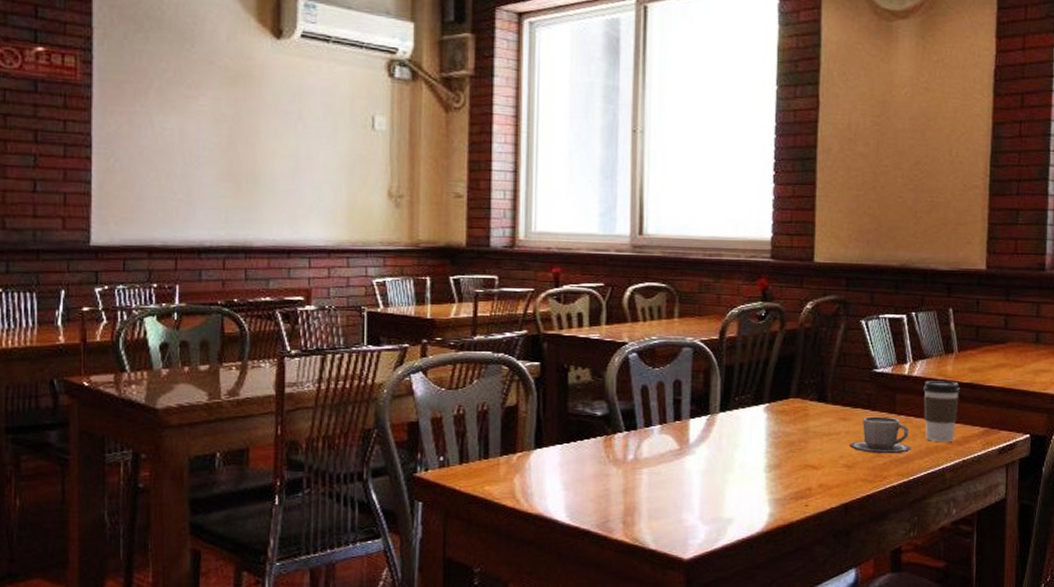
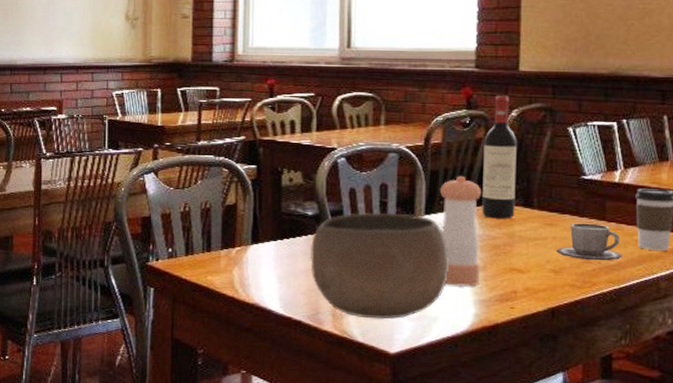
bowl: none [599,410,744,524] -> present [310,212,449,320]
pepper shaker: none [735,370,778,487] -> present [440,175,482,287]
wine bottle: none [777,287,812,414] -> present [482,95,517,219]

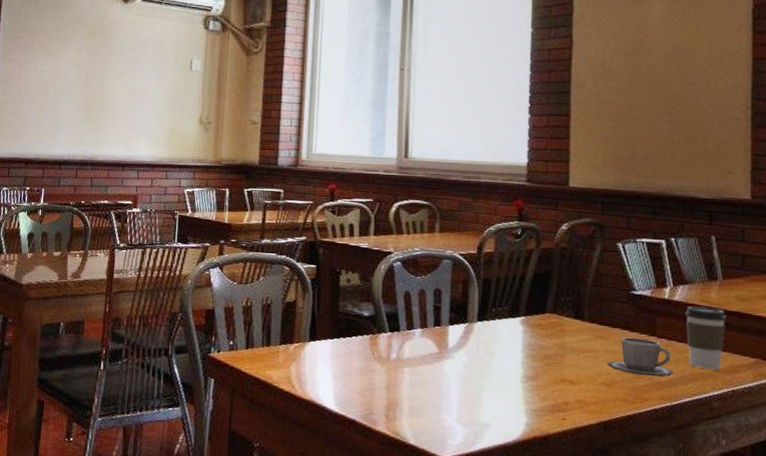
bowl: present [310,212,449,320] -> none [365,315,501,424]
pepper shaker: present [440,175,482,287] -> none [492,284,534,396]
wine bottle: present [482,95,517,219] -> none [533,209,568,330]

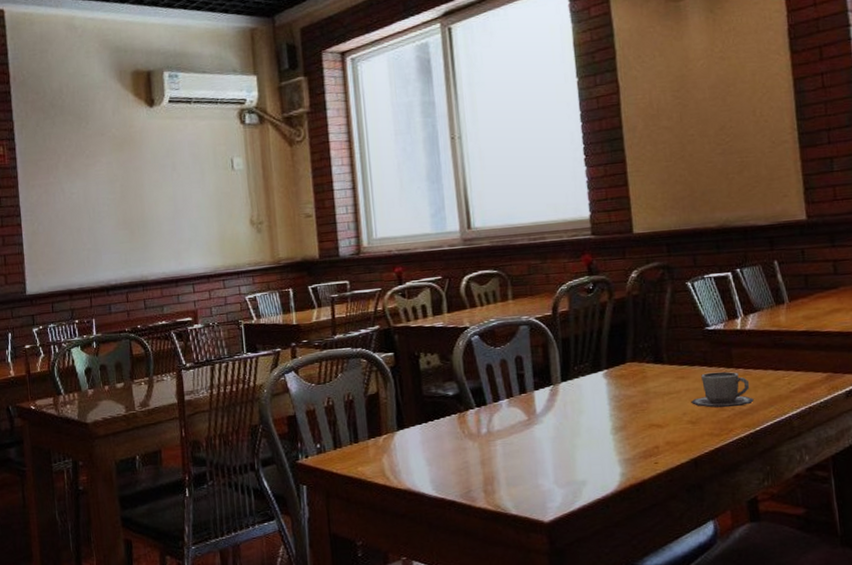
coffee cup: present [686,306,727,370] -> none [758,331,798,391]

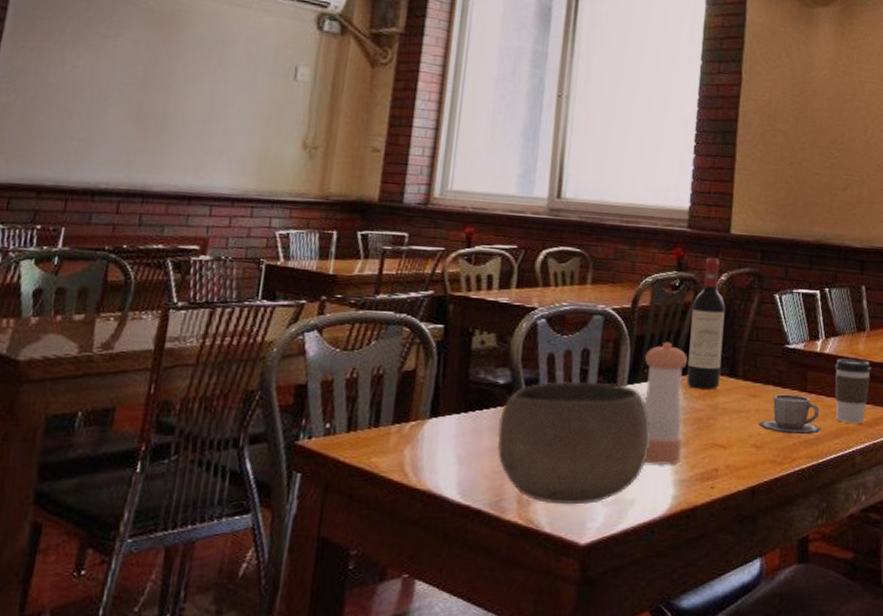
bowl: none [455,383,591,491] -> present [497,380,650,505]
pepper shaker: none [573,339,622,449] -> present [644,341,688,466]
wine bottle: none [609,258,647,378] -> present [686,257,725,390]
coffee cup: none [758,331,798,391] -> present [835,359,872,423]

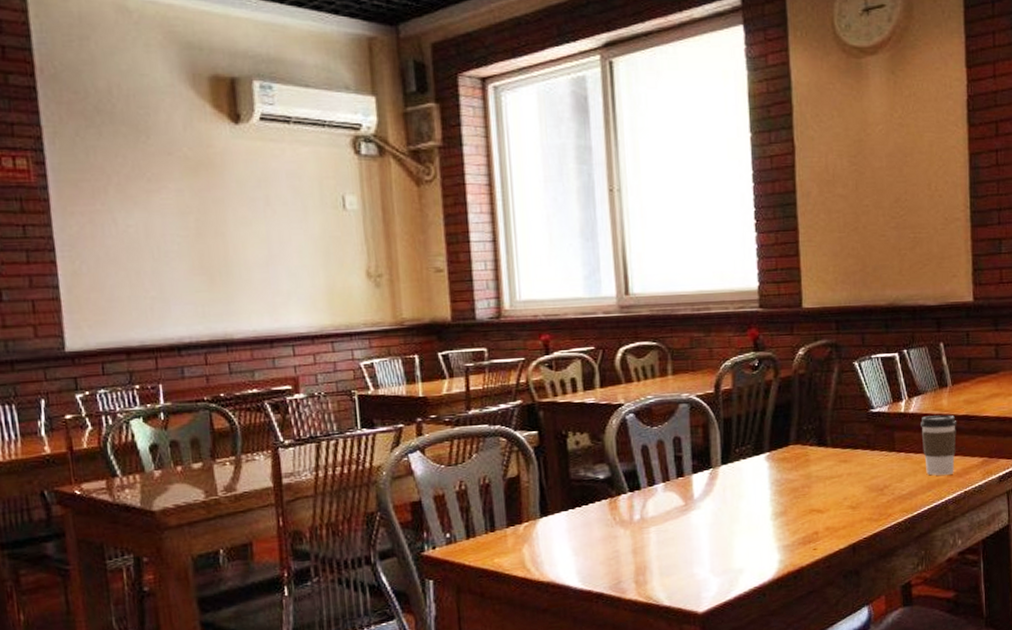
bowl: present [497,380,650,505] -> none [605,465,750,581]
pepper shaker: present [644,341,688,466] -> none [735,420,782,535]
wine bottle: present [686,257,725,390] -> none [774,334,810,462]
cup: present [759,394,821,435] -> none [852,455,913,493]

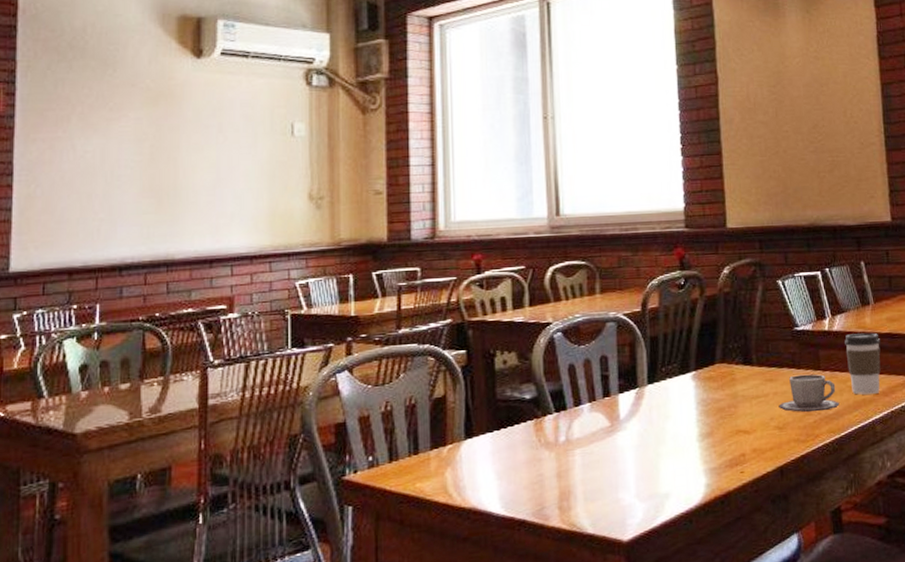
cup: none [852,455,913,493] -> present [778,374,840,413]

